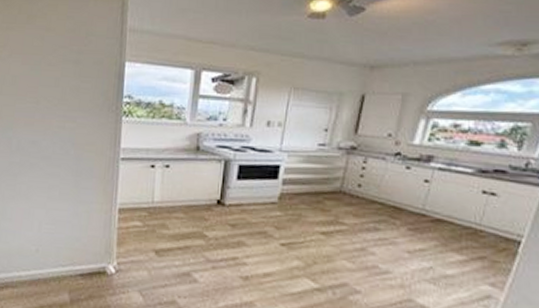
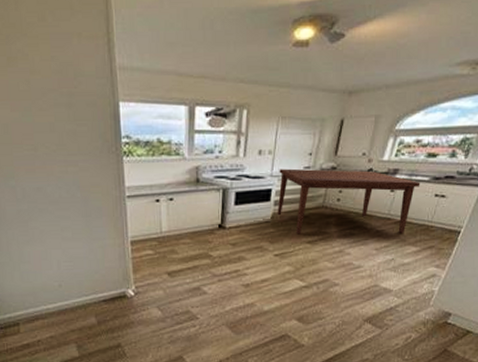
dining table: none [285,143,462,236] -> present [277,168,421,235]

